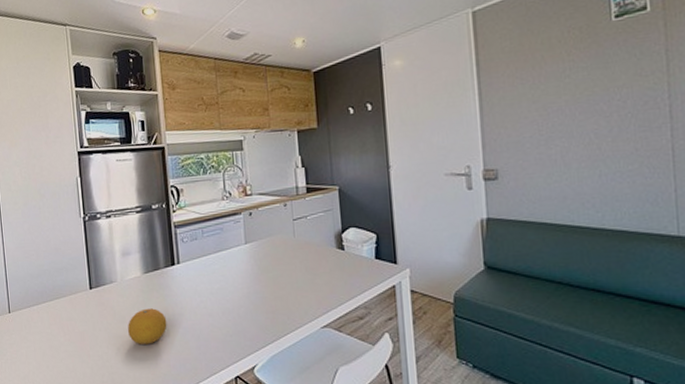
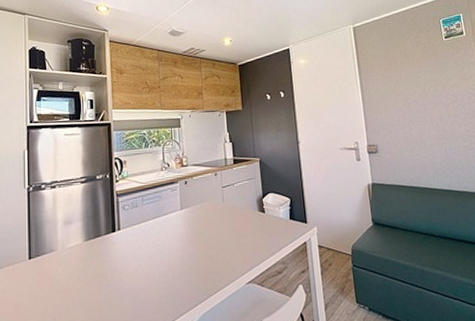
fruit: present [128,308,167,344] -> none [66,275,105,313]

